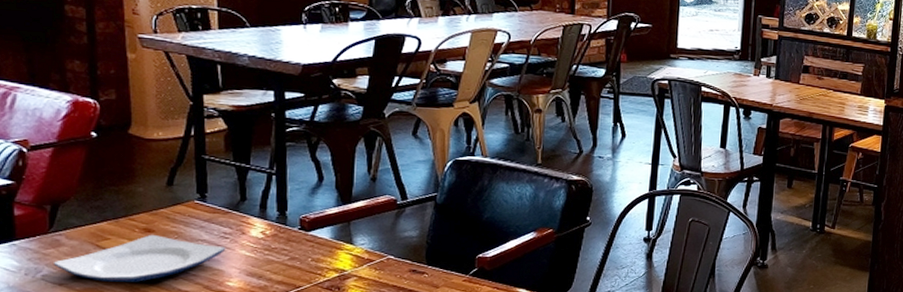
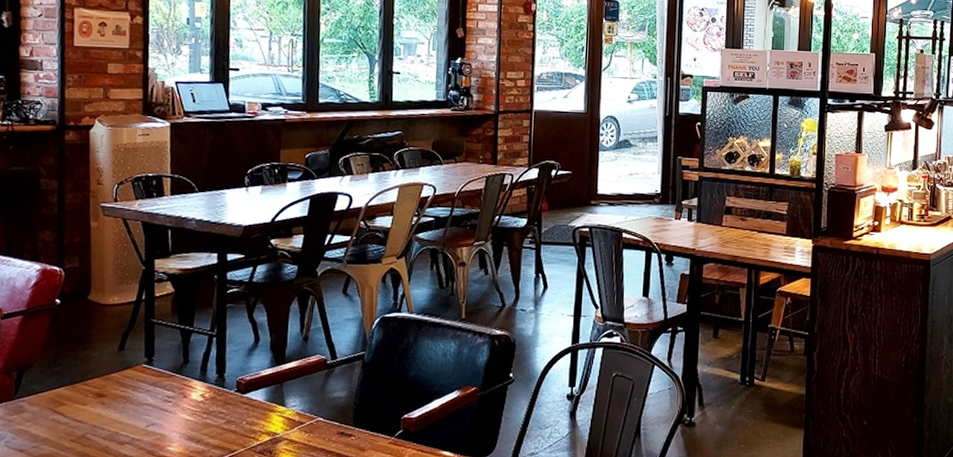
plate: present [52,235,226,282] -> none [15,400,169,448]

